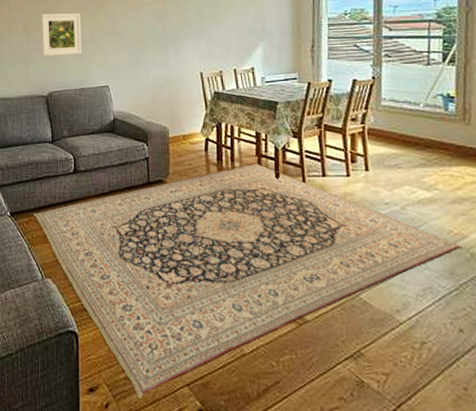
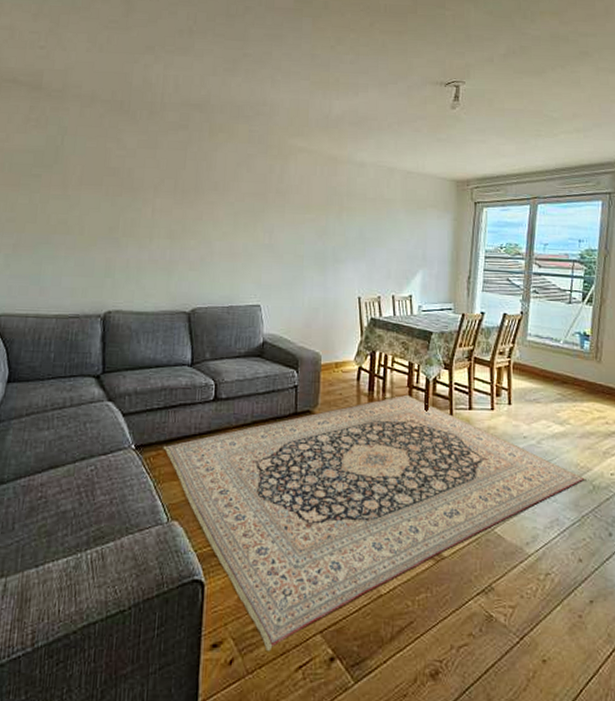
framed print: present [41,13,82,56] -> none [188,219,235,268]

